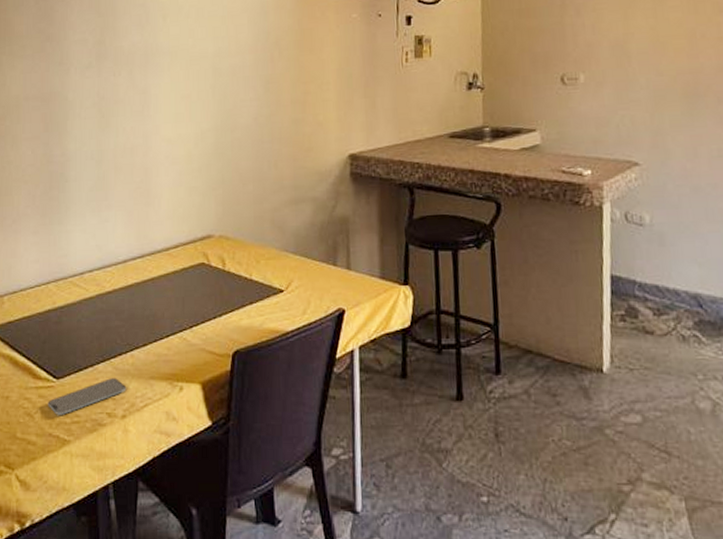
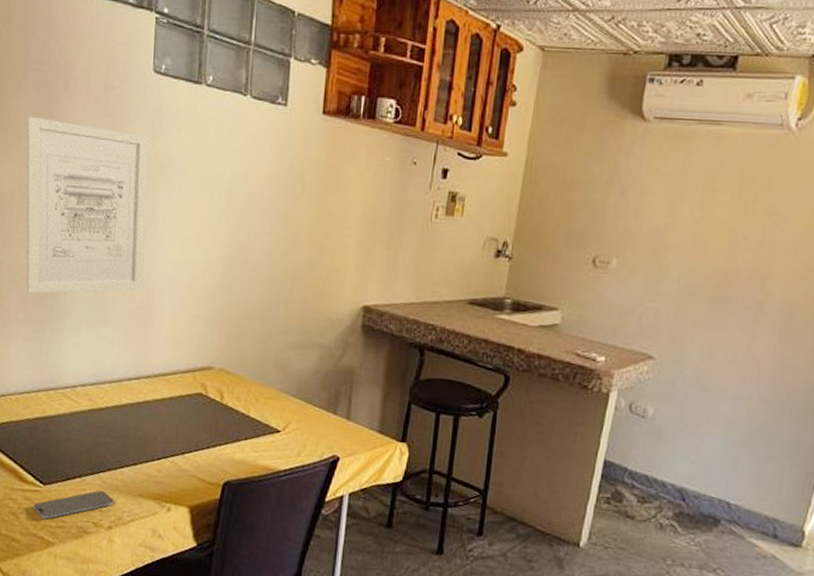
wall art: none [29,27,142,188] -> present [26,116,149,294]

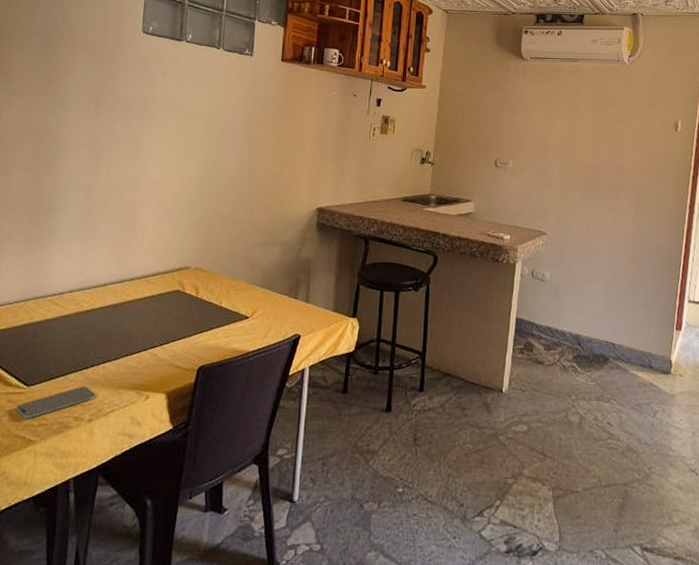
wall art: present [26,116,149,294] -> none [21,68,137,215]

